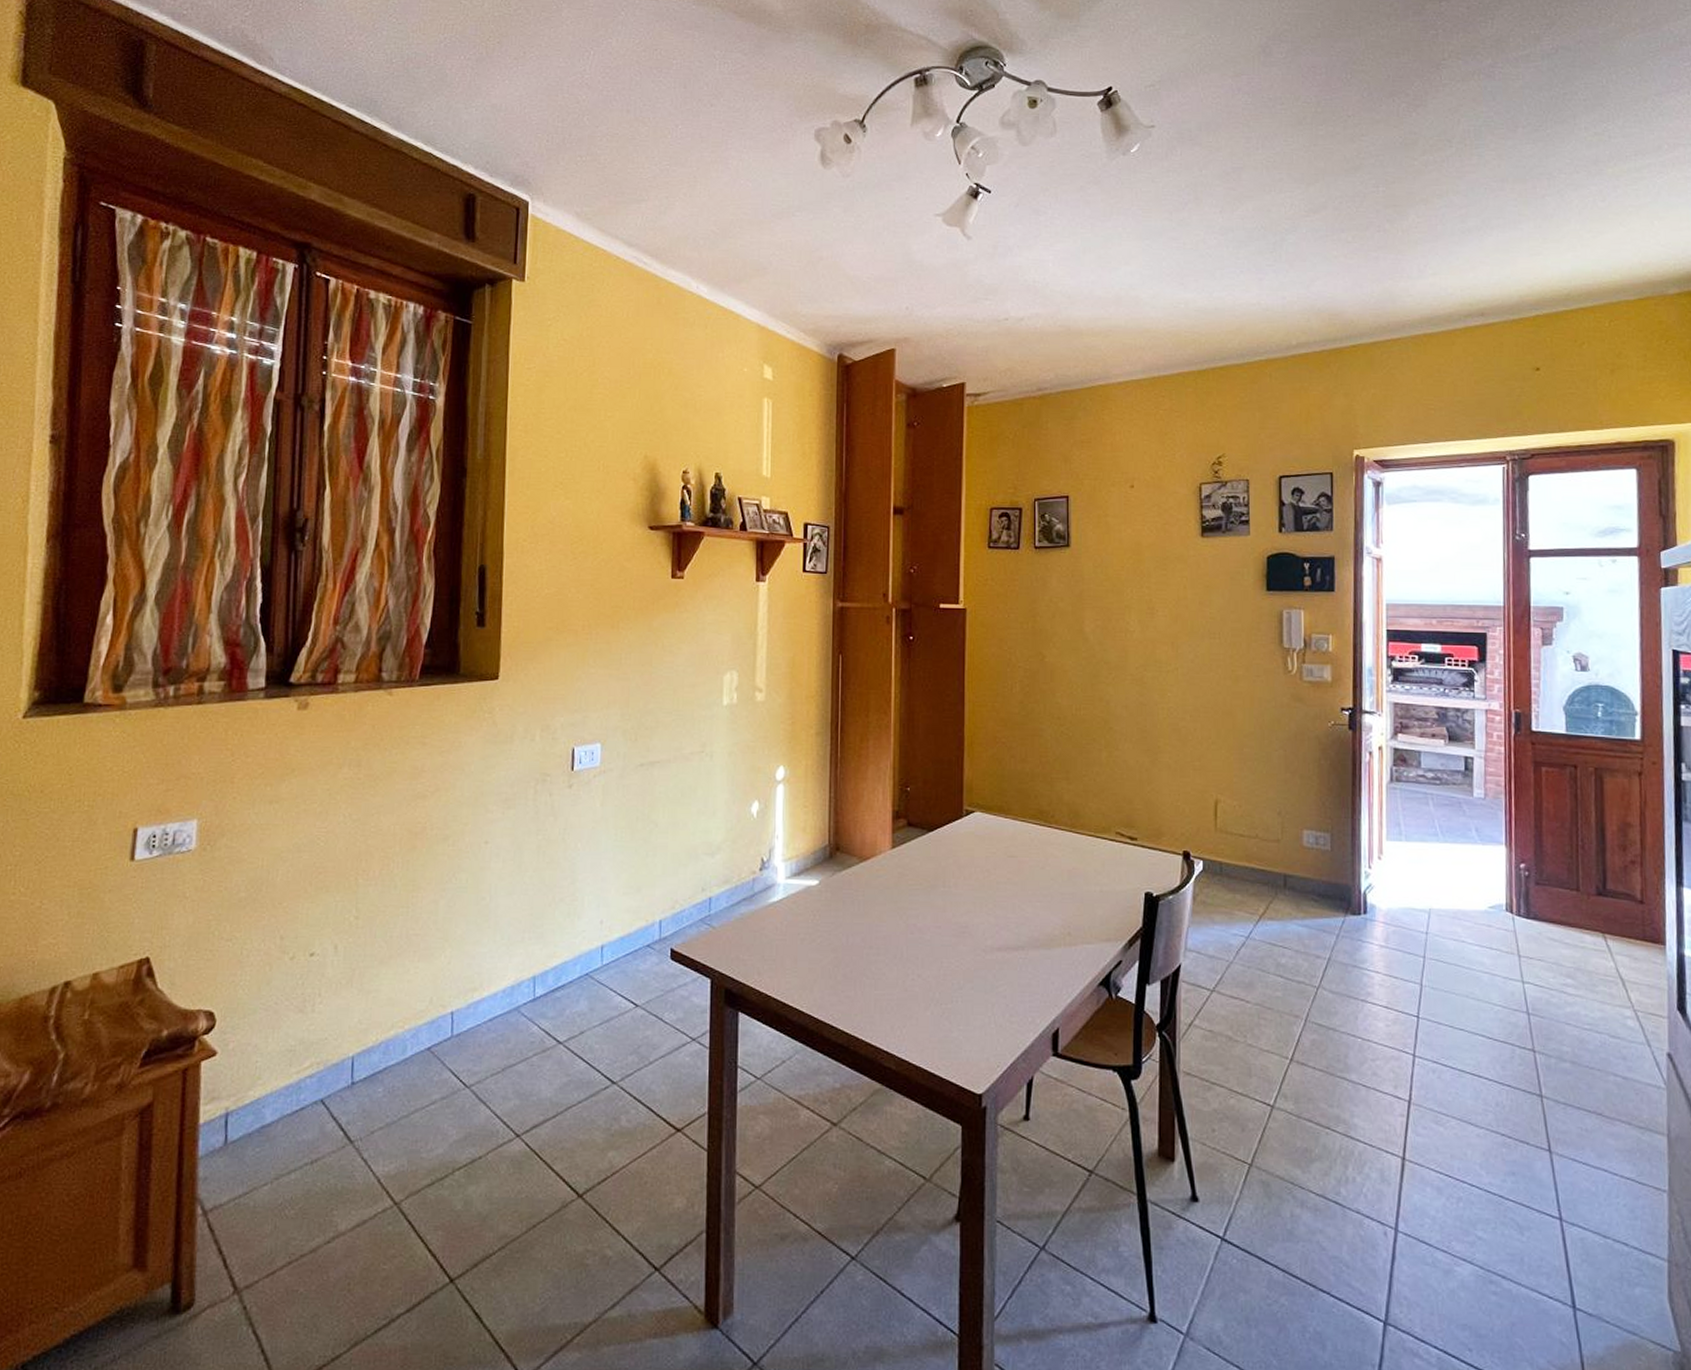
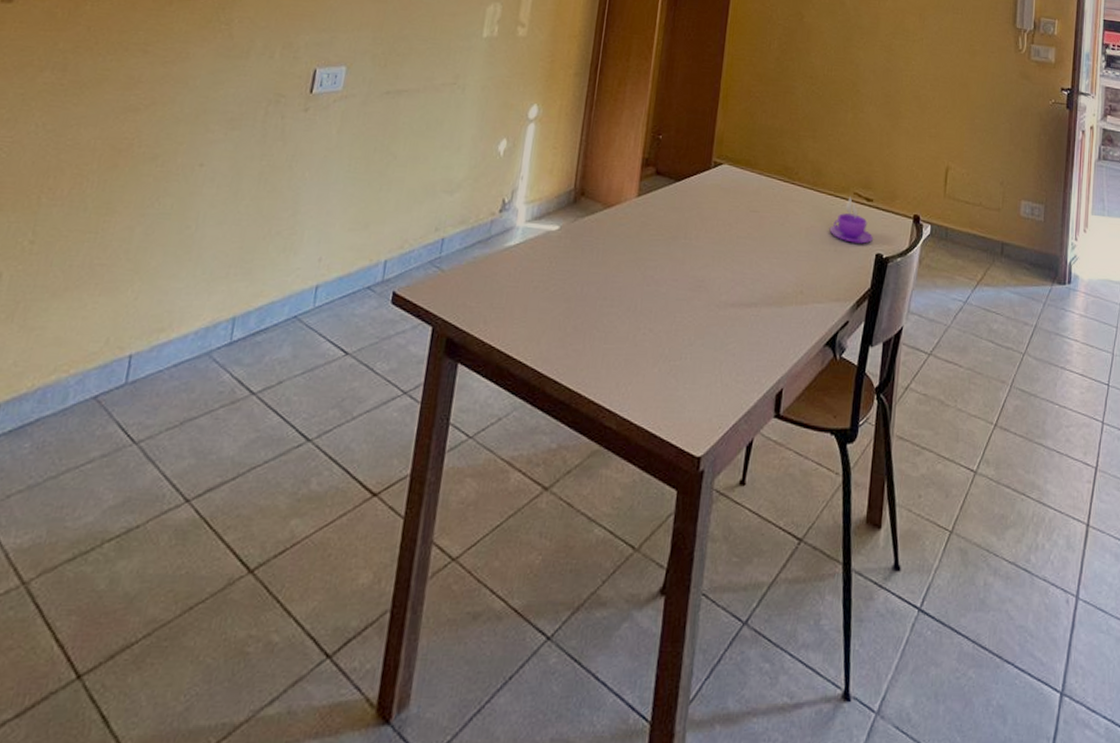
coffee cup: none [1093,837,1140,883] -> present [829,197,873,244]

